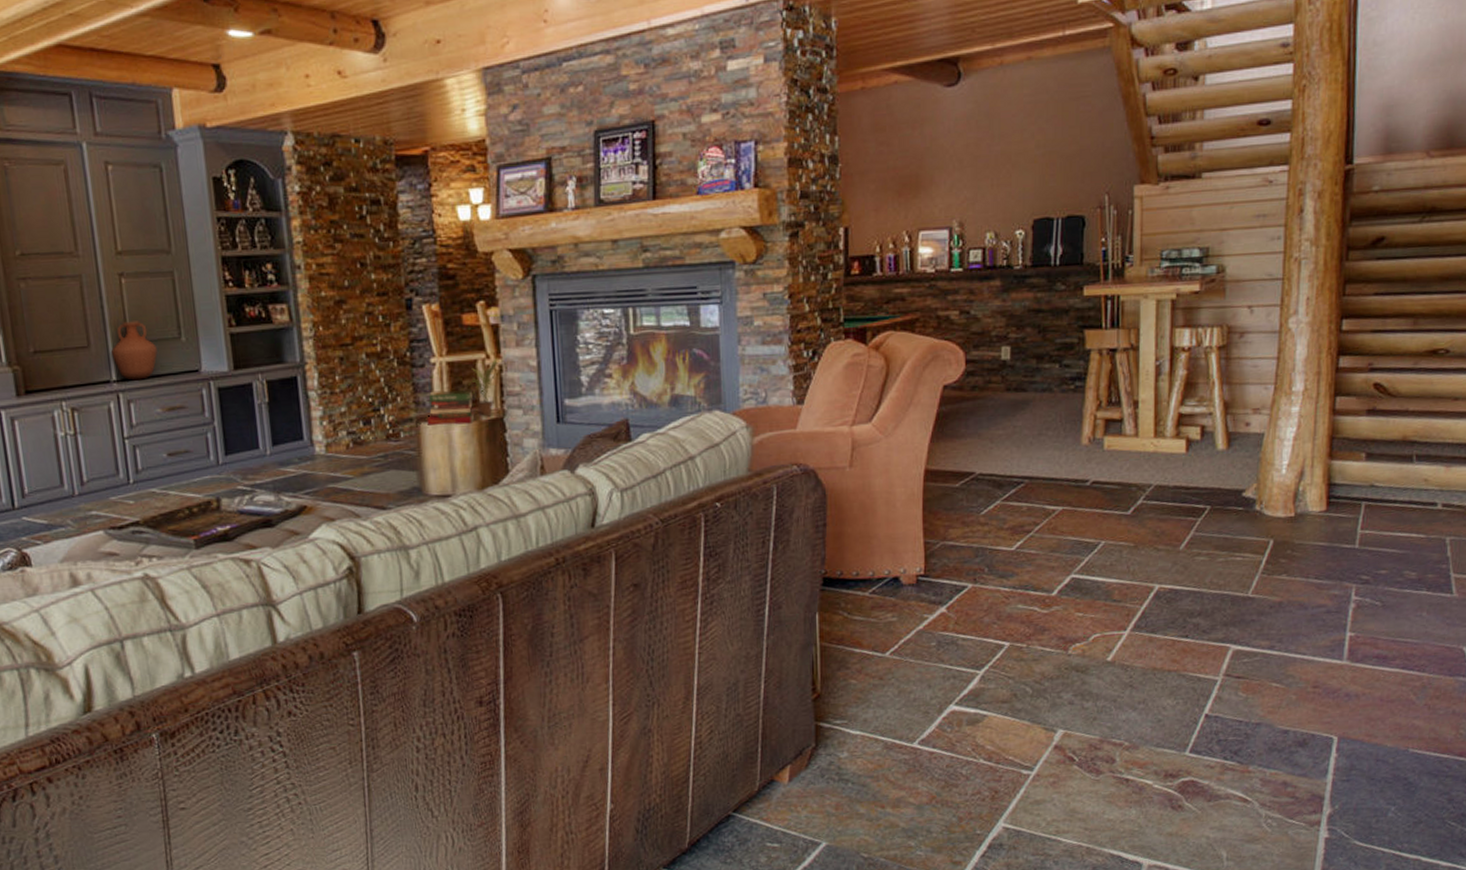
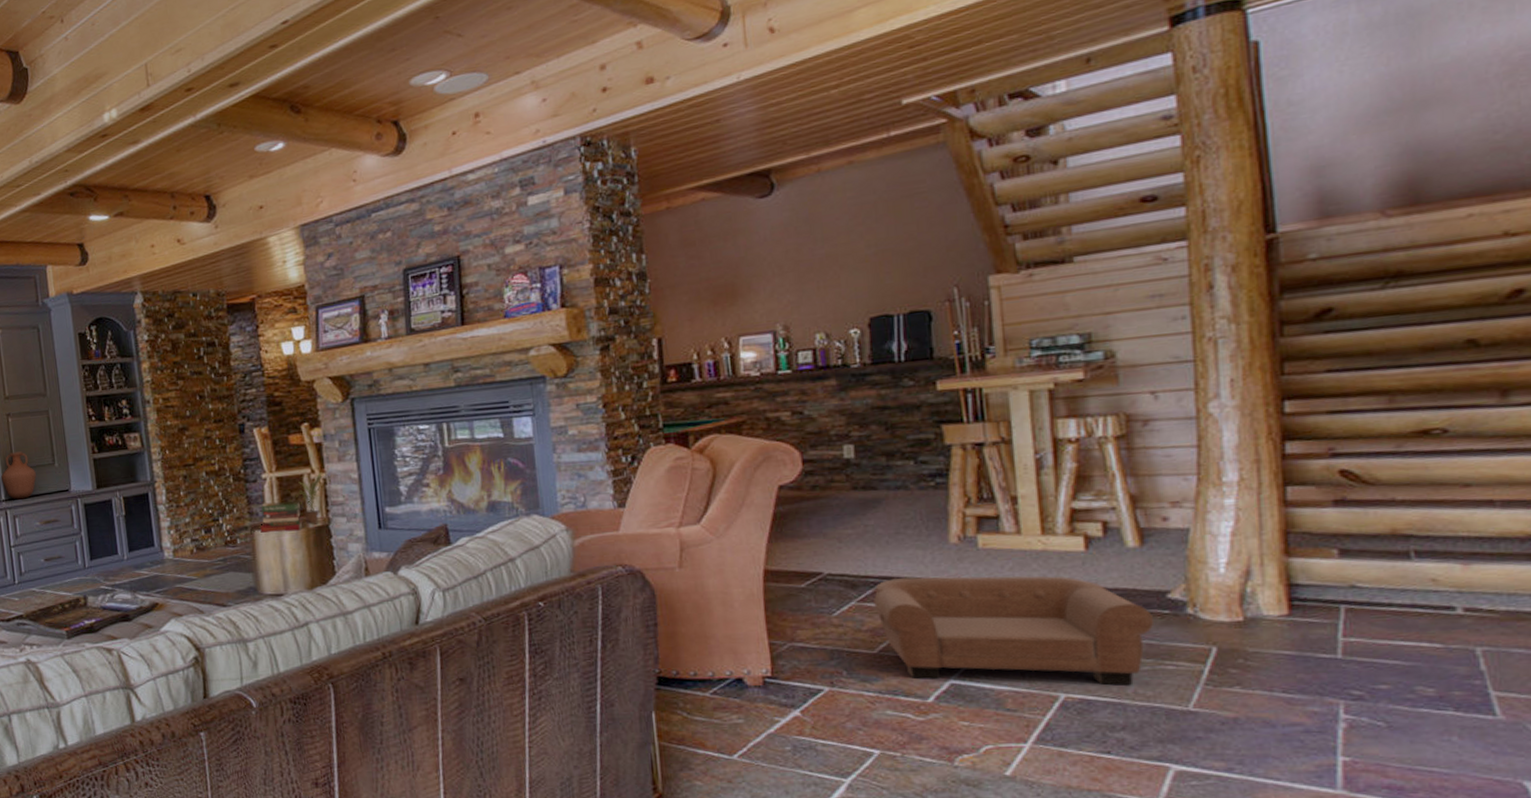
dog bed: none [1016,476,1230,576] -> present [873,576,1153,686]

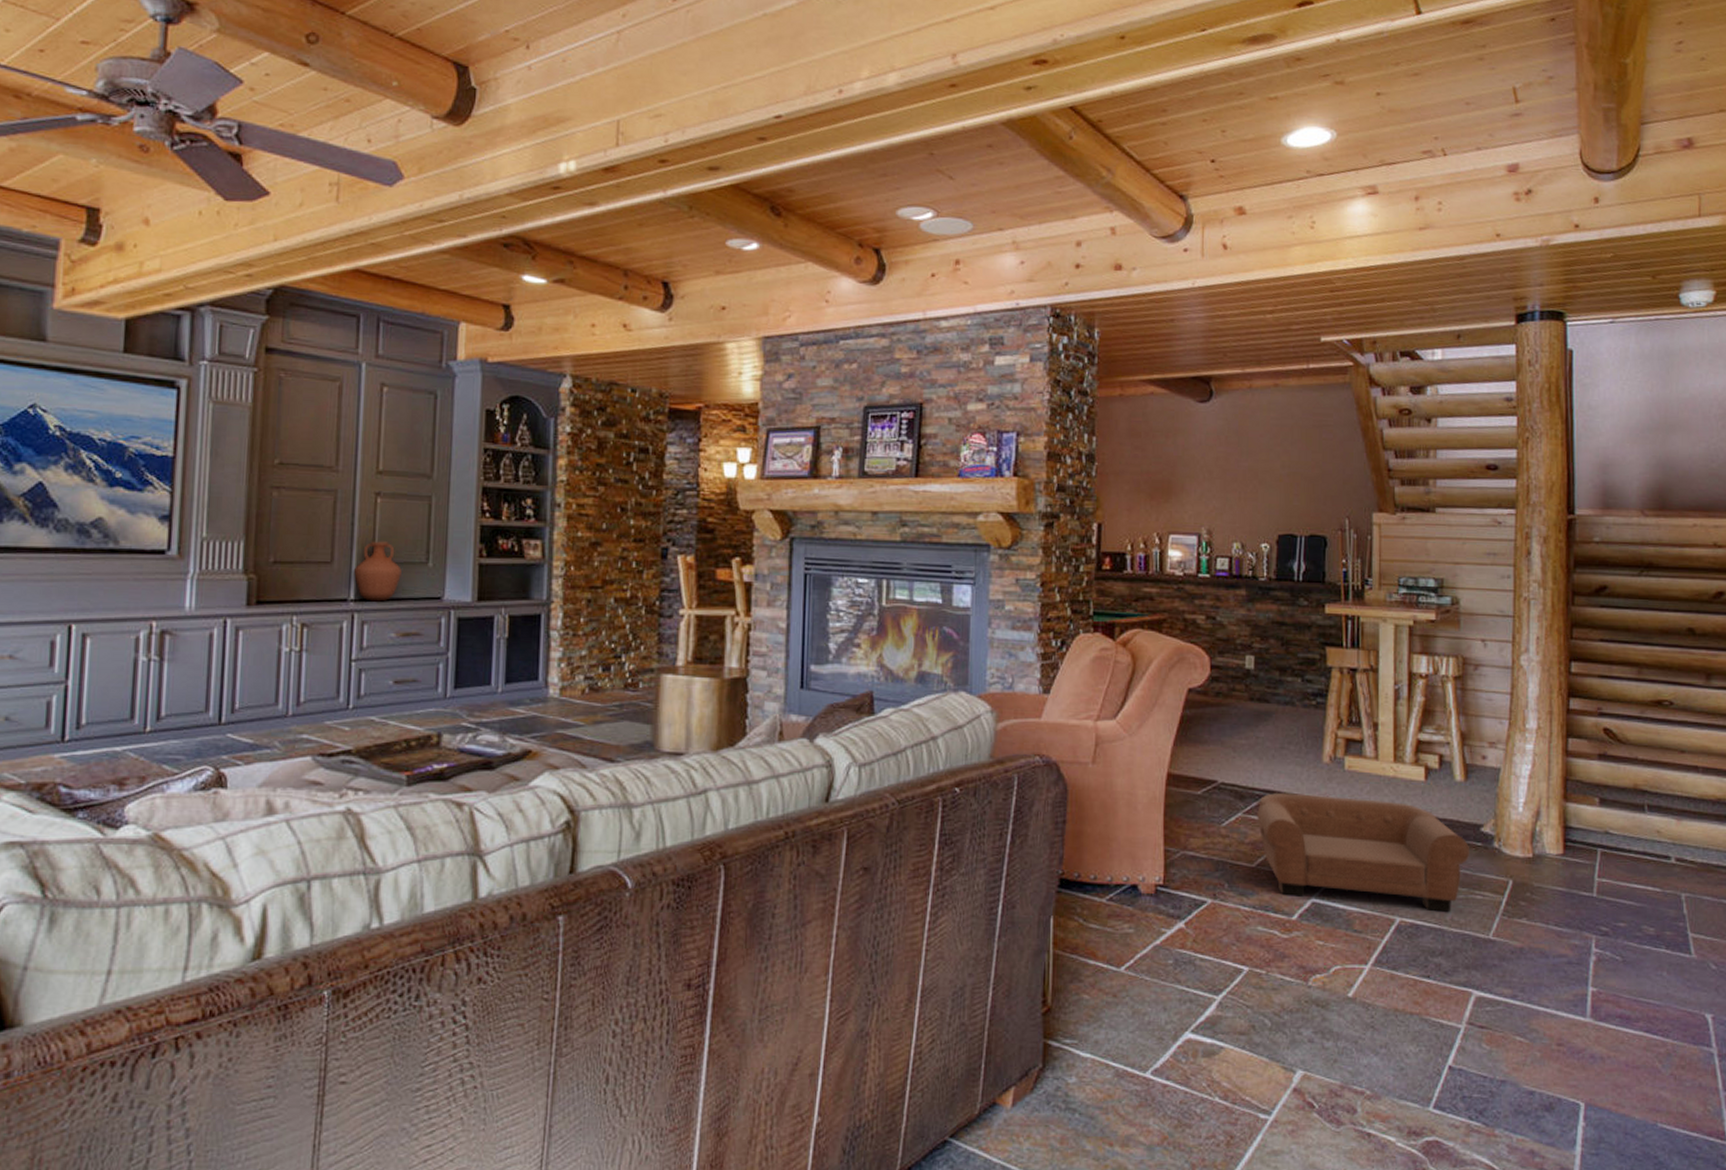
books: present [260,501,303,533] -> none [668,643,718,681]
potted plant: present [296,472,324,525] -> none [715,616,749,675]

